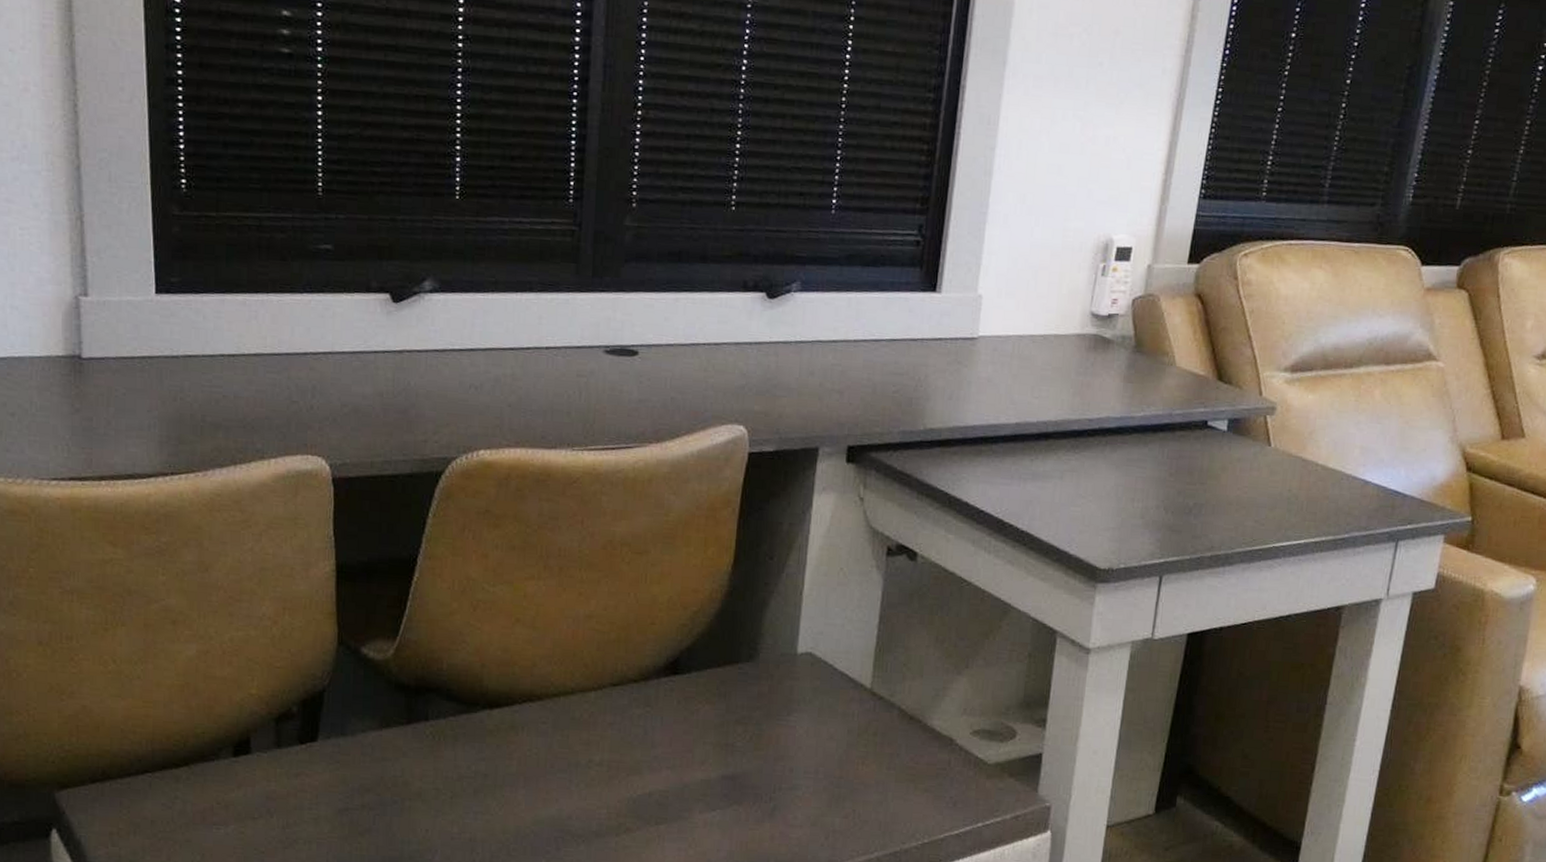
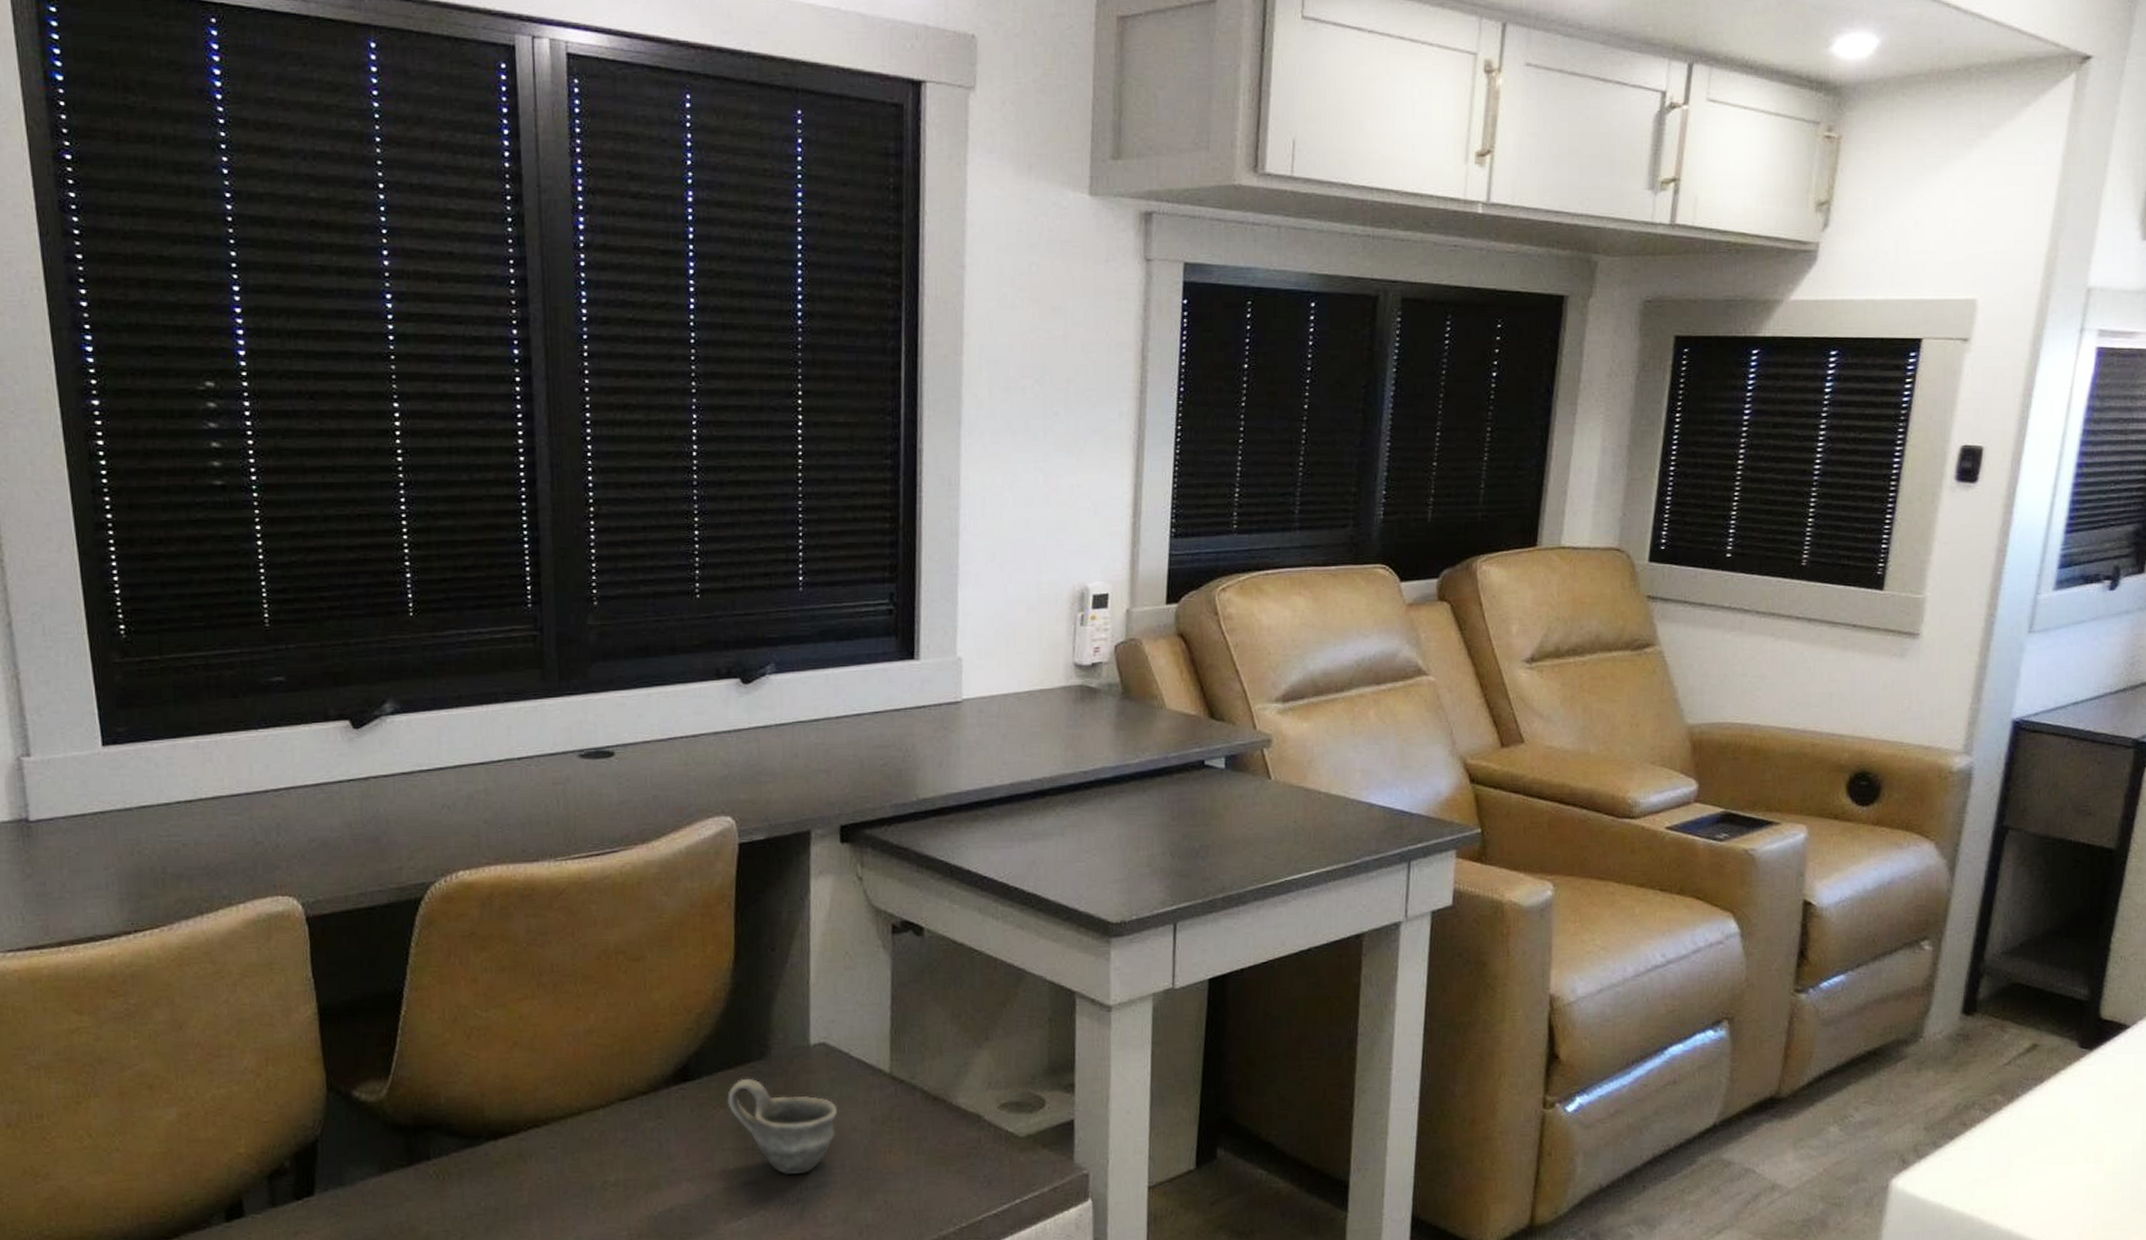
cup: none [713,677,816,775] -> present [727,1078,837,1174]

